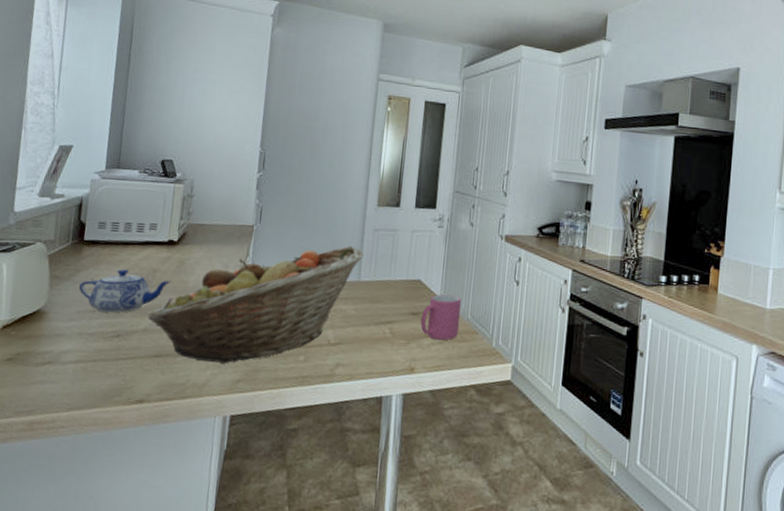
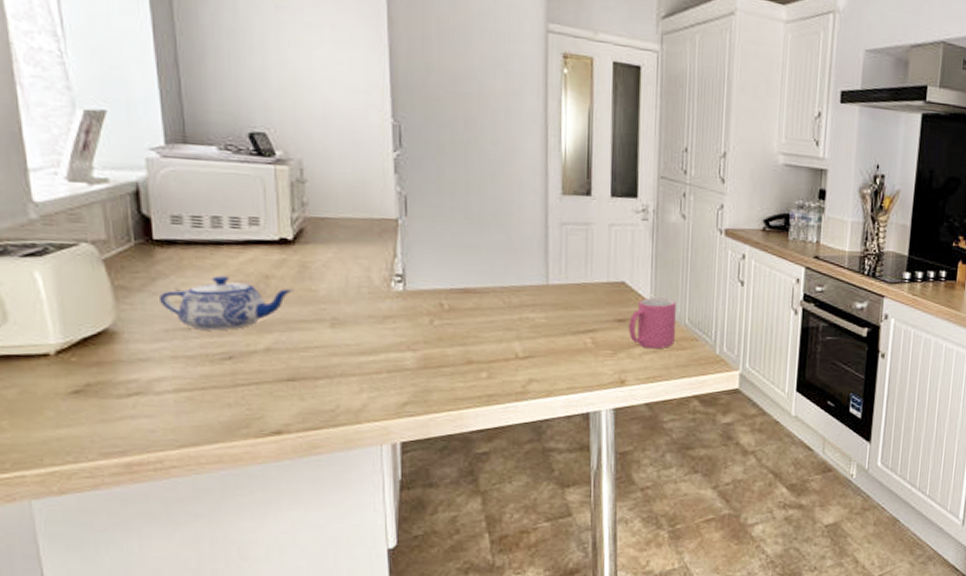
fruit basket: present [147,245,364,364] -> none [267,243,549,385]

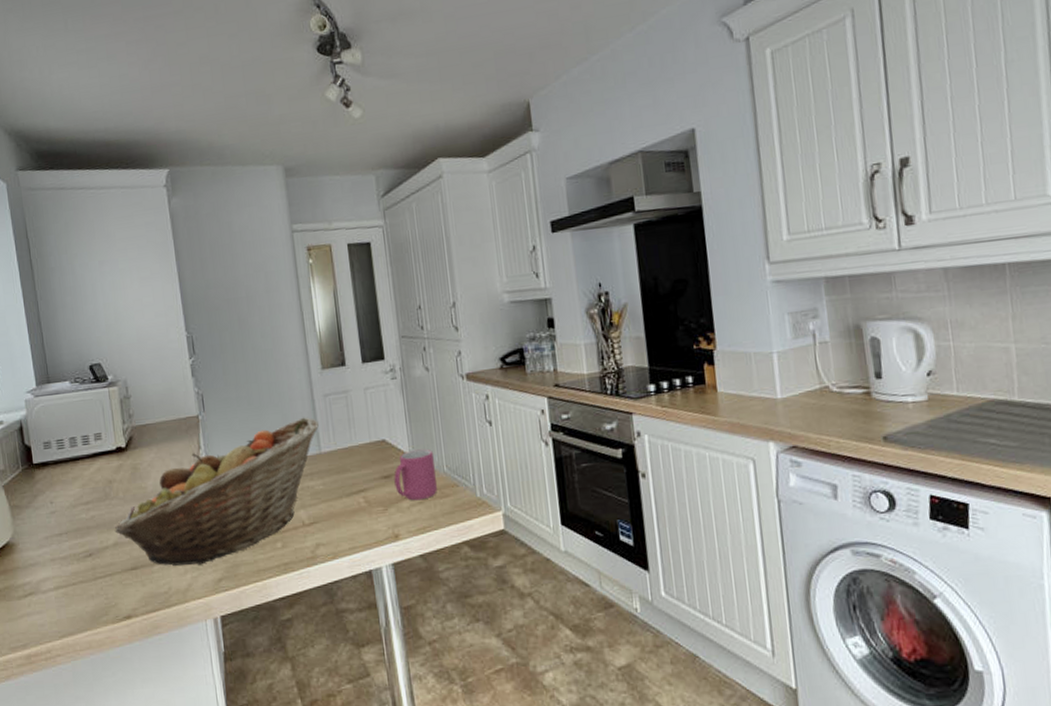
teapot: present [160,275,294,331] -> none [40,485,130,534]
fruit basket: none [267,243,549,385] -> present [114,417,319,566]

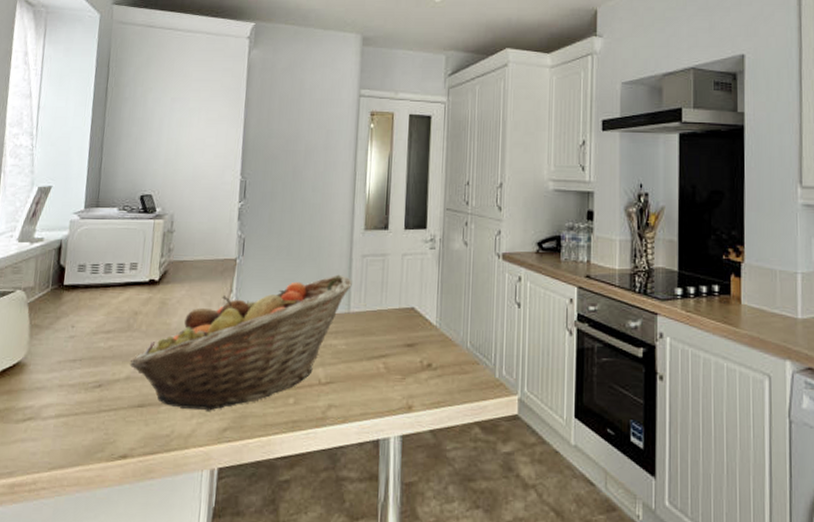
mug: present [394,449,437,501] -> none [416,321,459,374]

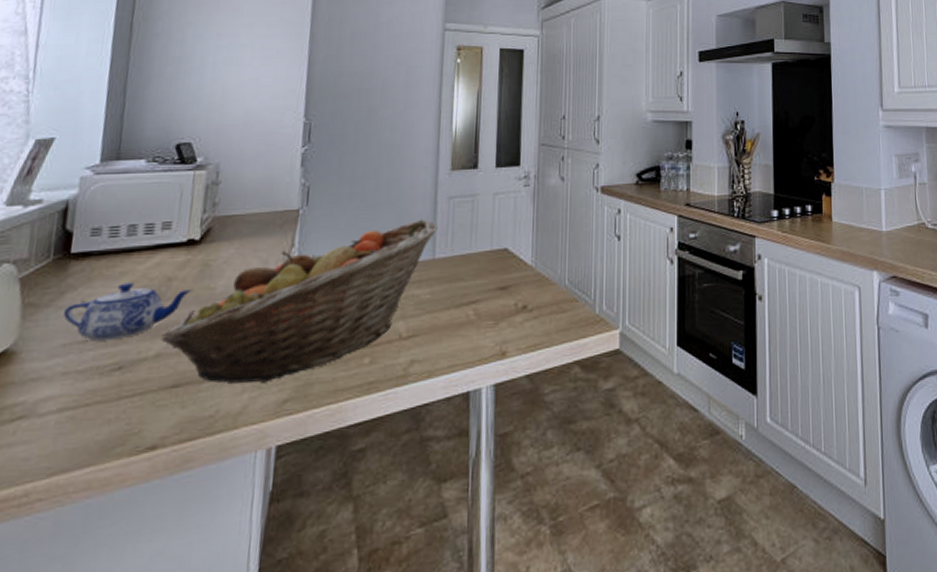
teapot: none [59,313,154,362] -> present [64,282,194,341]

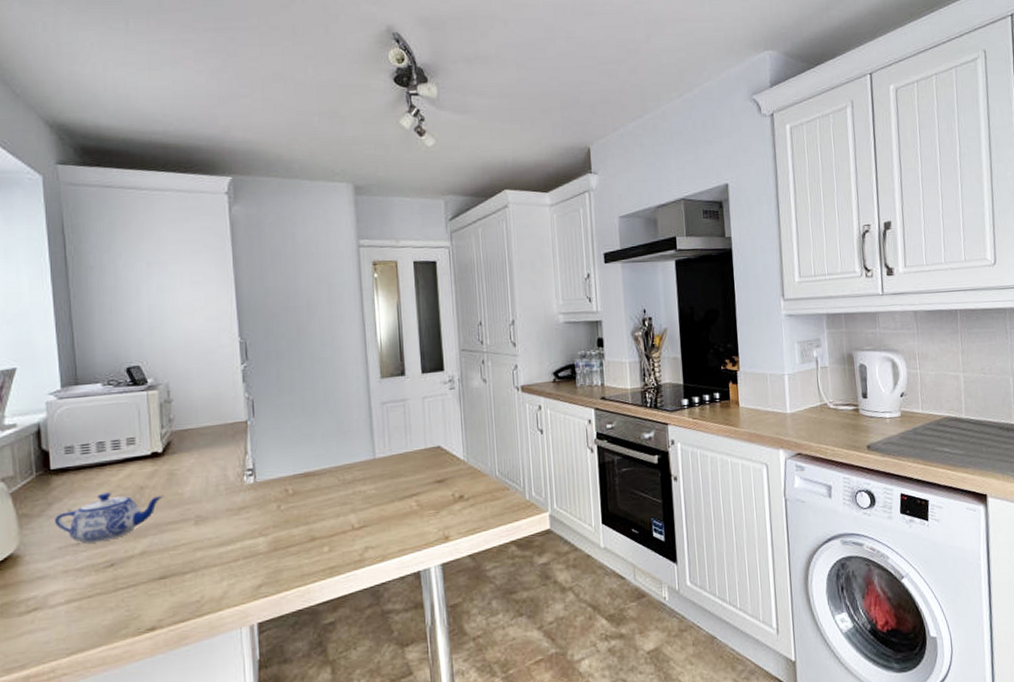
fruit basket: present [160,219,437,384] -> none [142,423,374,574]

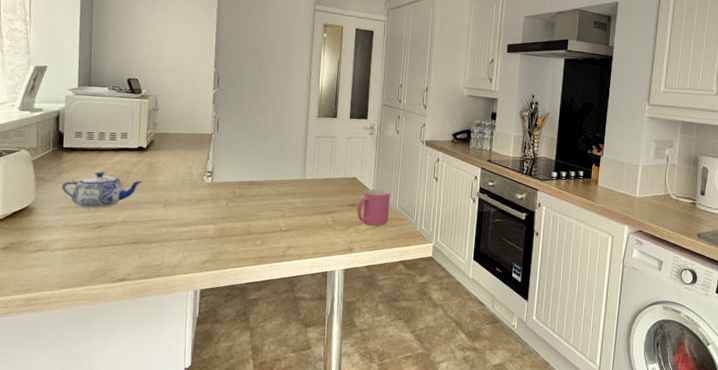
mug: none [447,455,488,504] -> present [357,189,390,226]

